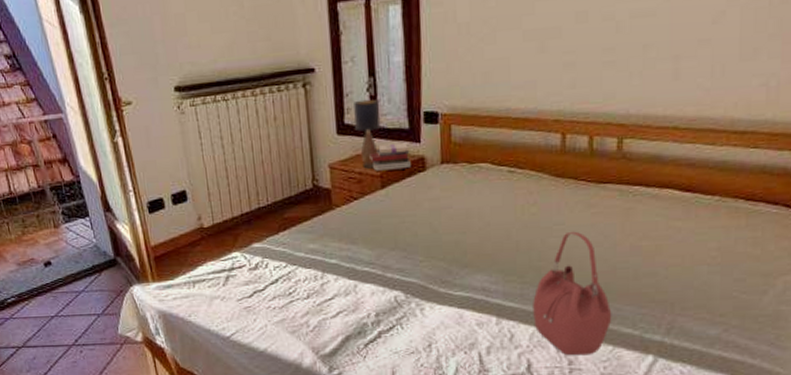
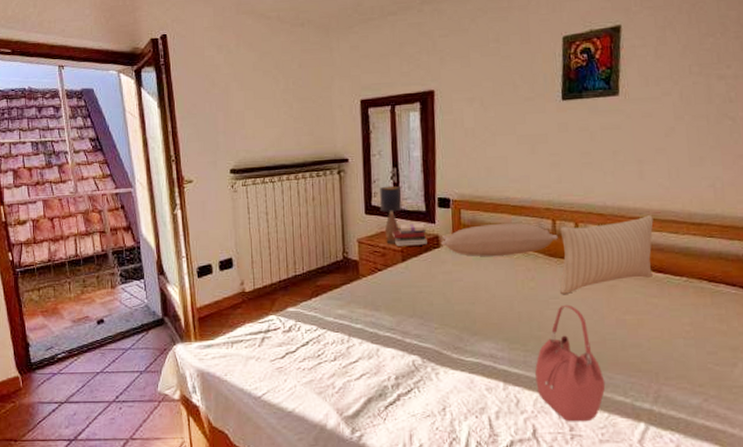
pillow: none [428,139,567,180] -> present [441,223,558,257]
pillow: none [567,124,686,221] -> present [560,215,654,295]

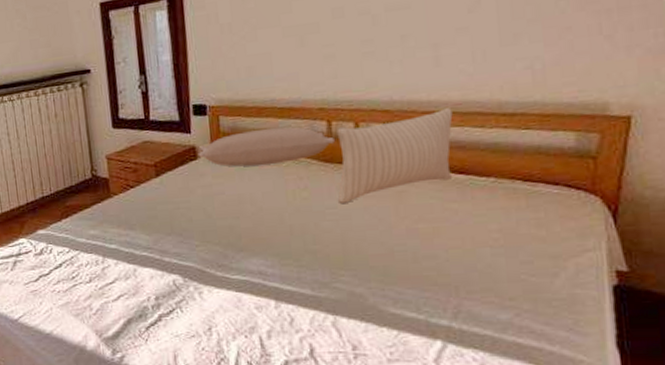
table lamp: present [379,185,402,244] -> none [127,94,153,159]
books: present [392,224,427,247] -> none [143,134,183,161]
handbag: present [535,304,606,422] -> none [310,214,395,341]

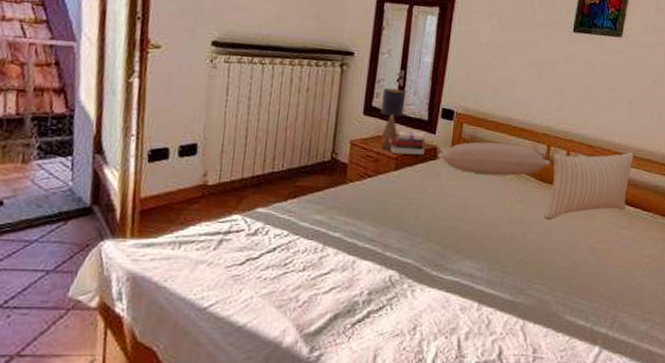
table lamp: none [127,94,153,159] -> present [380,88,407,150]
books: none [143,134,183,161] -> present [389,131,425,157]

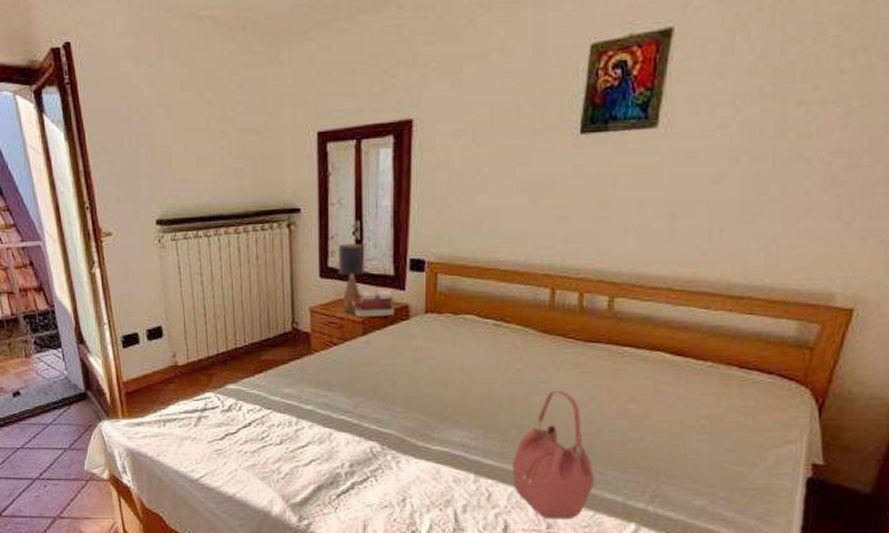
pillow: present [438,141,550,176] -> none [411,292,556,332]
handbag: none [509,229,571,345] -> present [513,390,595,520]
pillow: present [544,152,634,220] -> none [552,285,680,379]

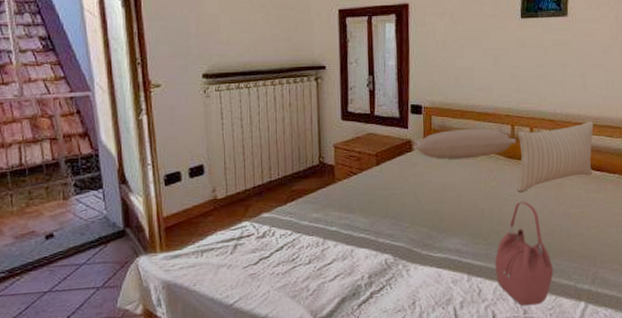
table lamp: present [337,243,365,314] -> none [356,92,378,149]
books: present [352,290,394,318] -> none [367,129,400,151]
pillow: none [411,292,556,332] -> present [413,128,516,160]
pillow: none [552,285,680,379] -> present [517,121,594,193]

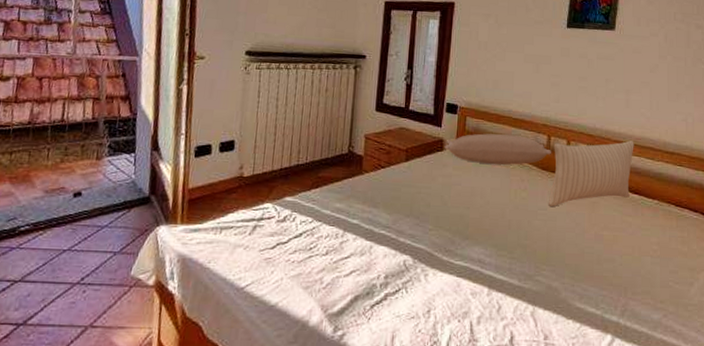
handbag: present [495,201,554,306] -> none [518,216,580,331]

